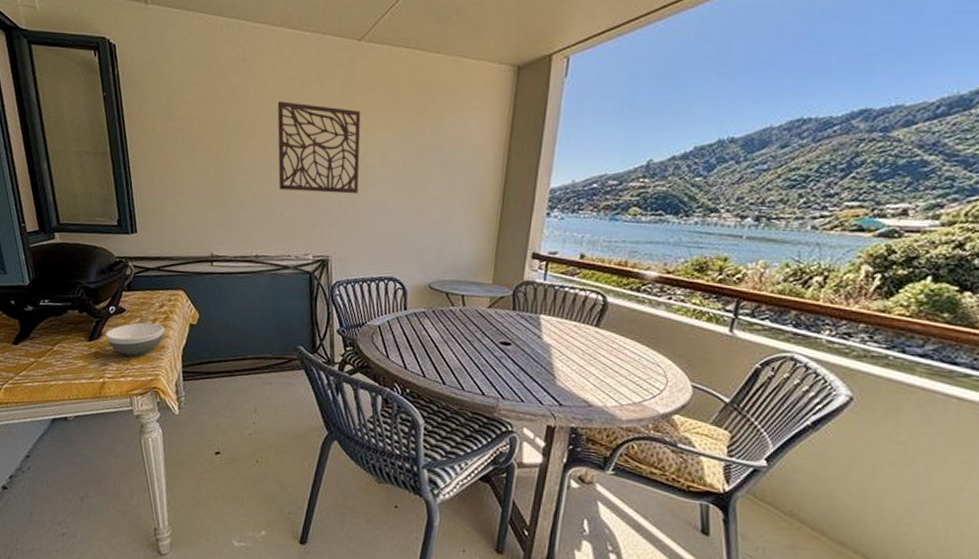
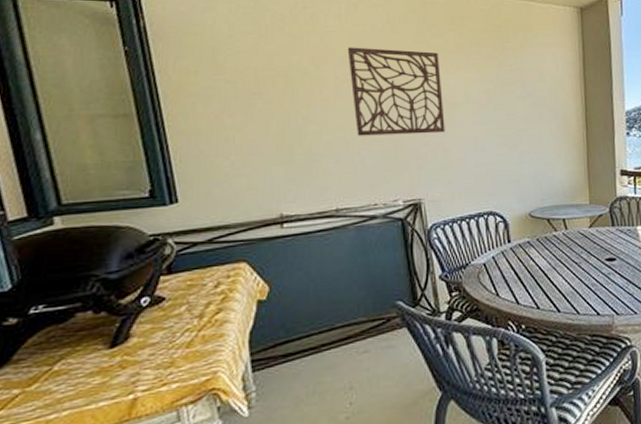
bowl: present [105,322,165,356] -> none [135,307,223,356]

